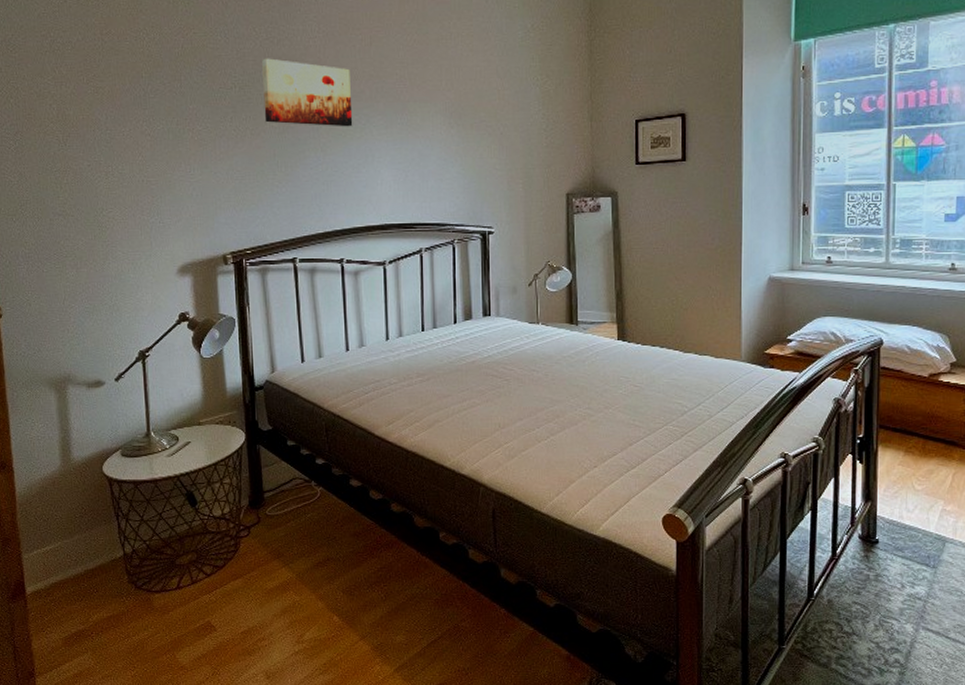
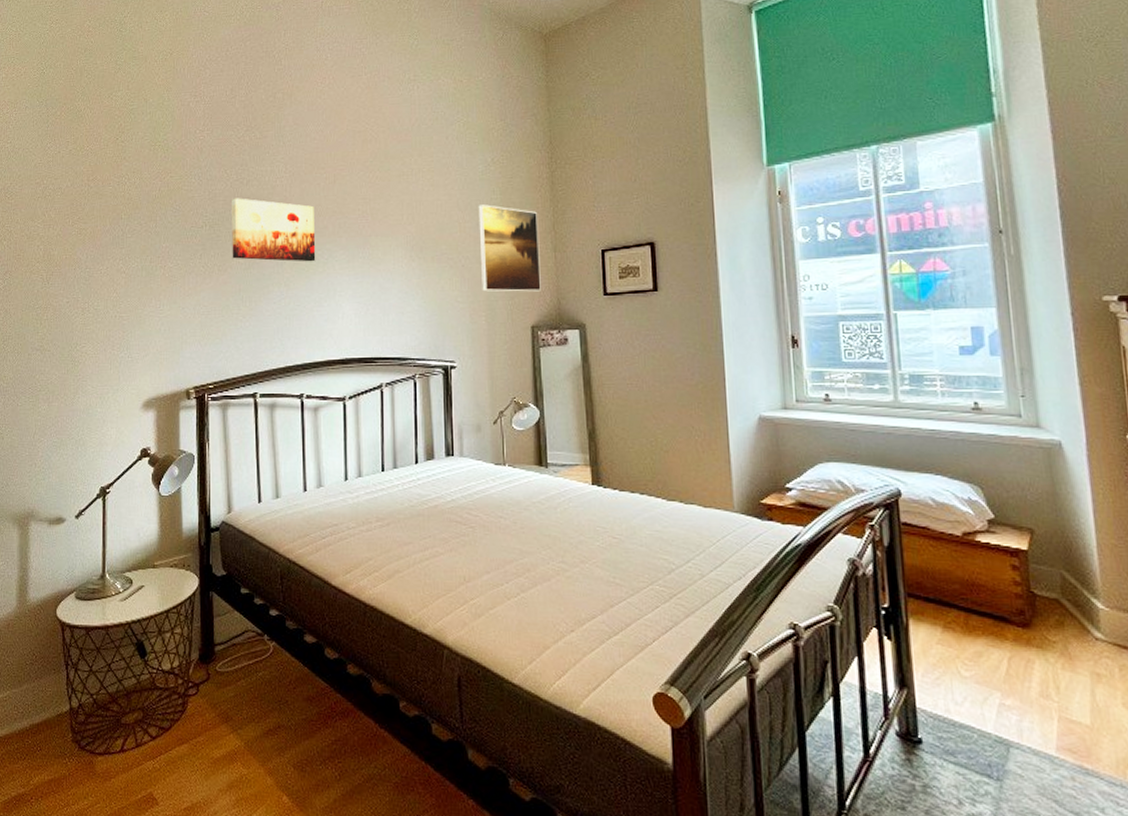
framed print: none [517,72,577,160] -> present [478,204,541,292]

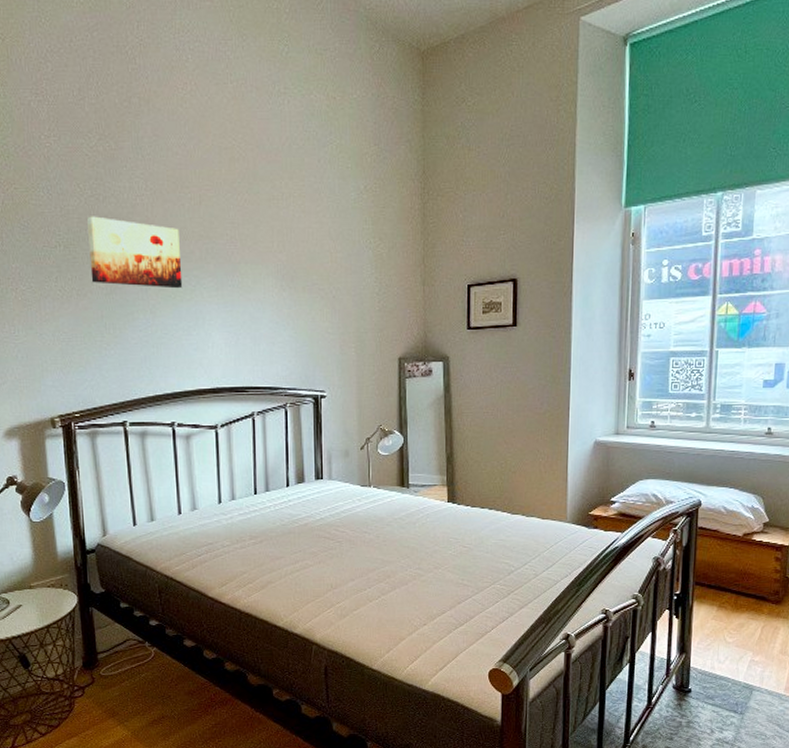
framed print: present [478,204,541,292] -> none [350,235,409,325]

